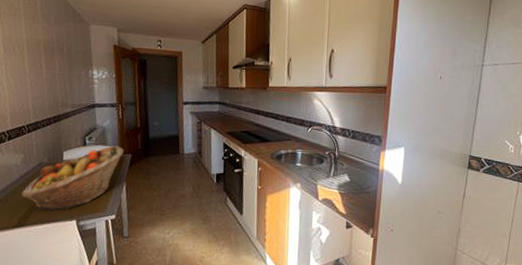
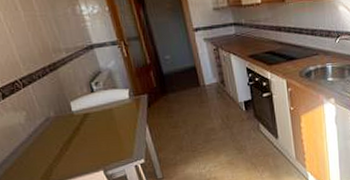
fruit basket: present [21,145,124,211] -> none [35,87,138,166]

